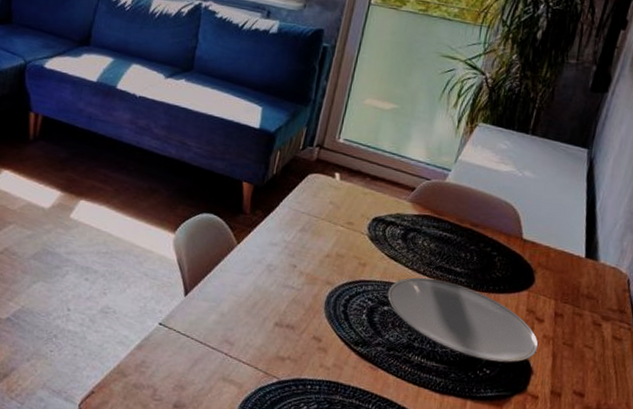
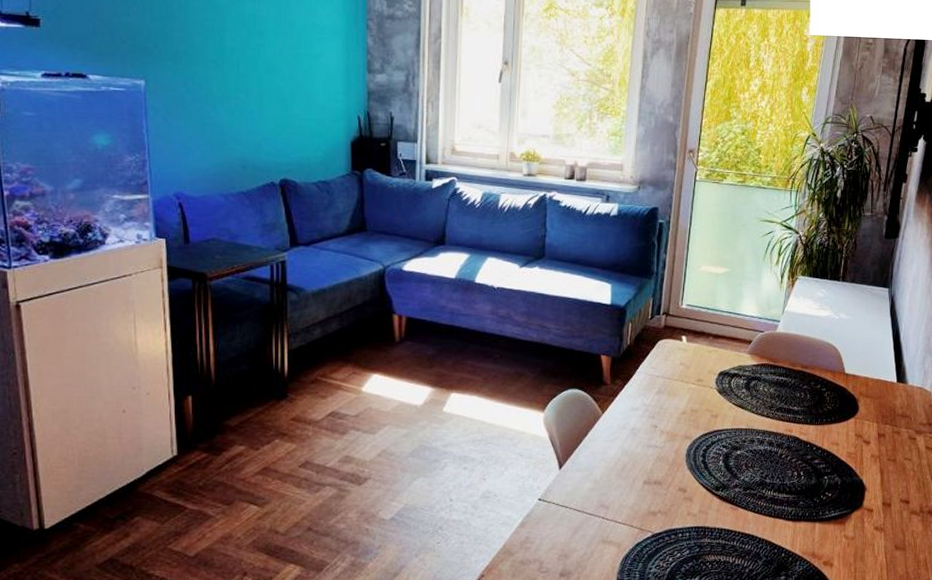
plate: present [387,277,539,364] -> none [739,419,868,486]

